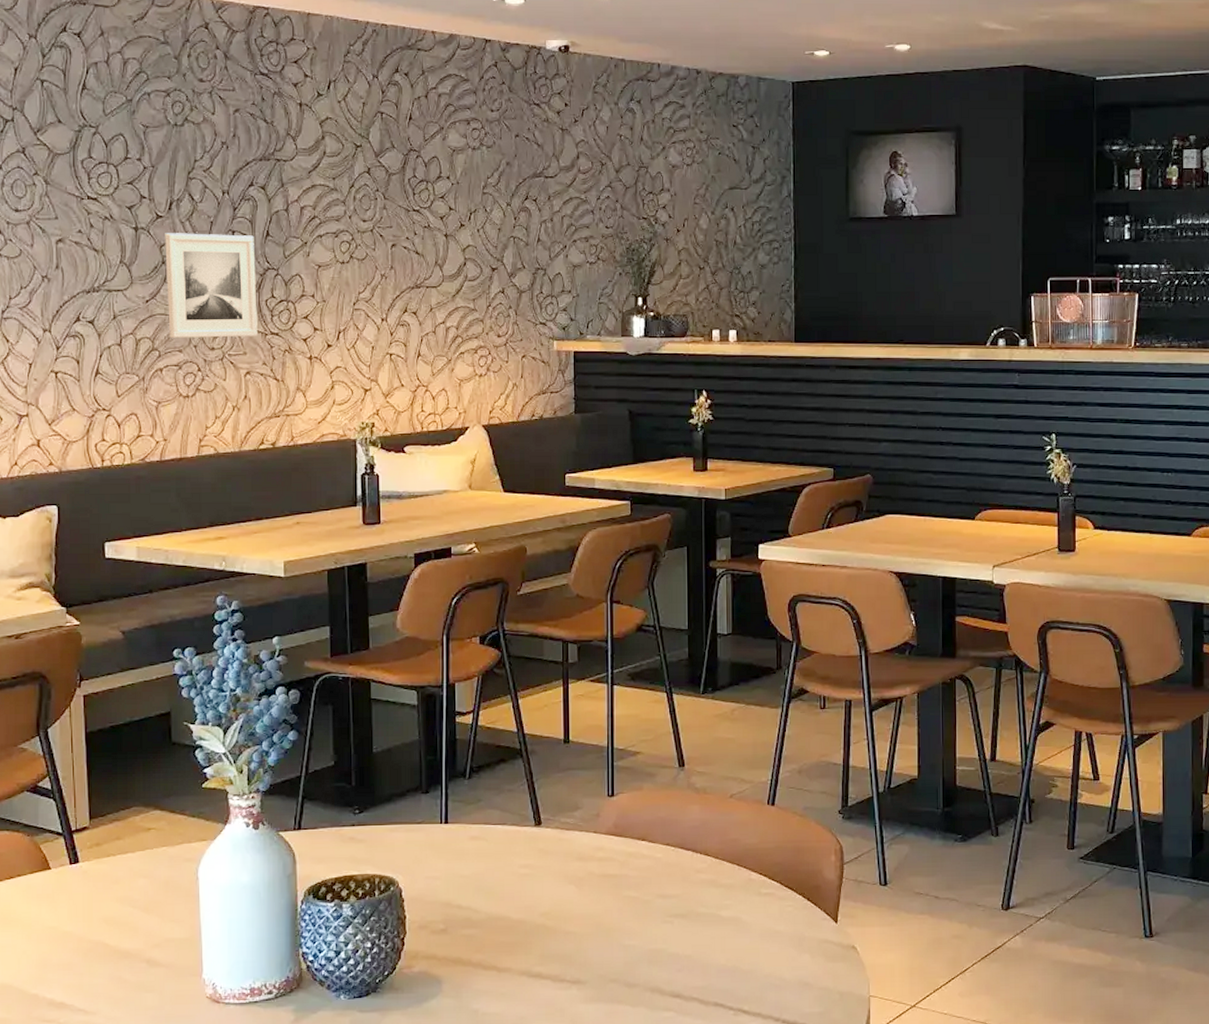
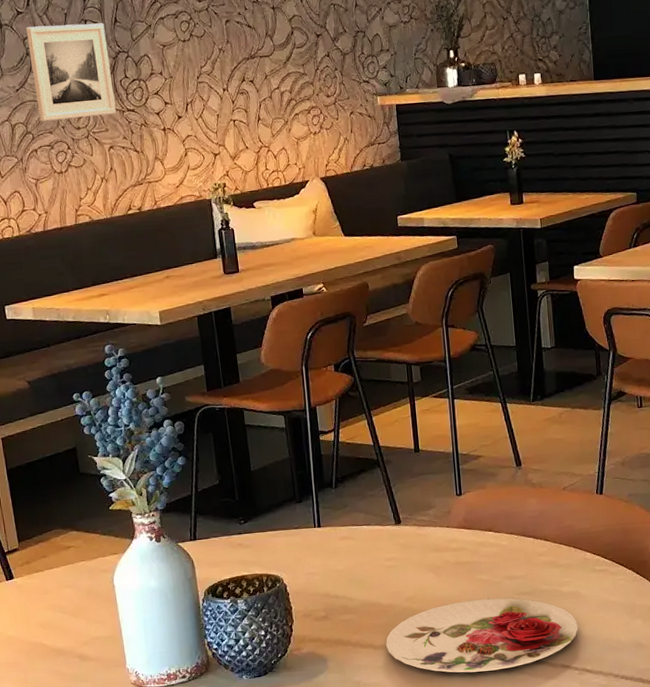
plate: none [511,919,737,1006] -> present [385,598,578,673]

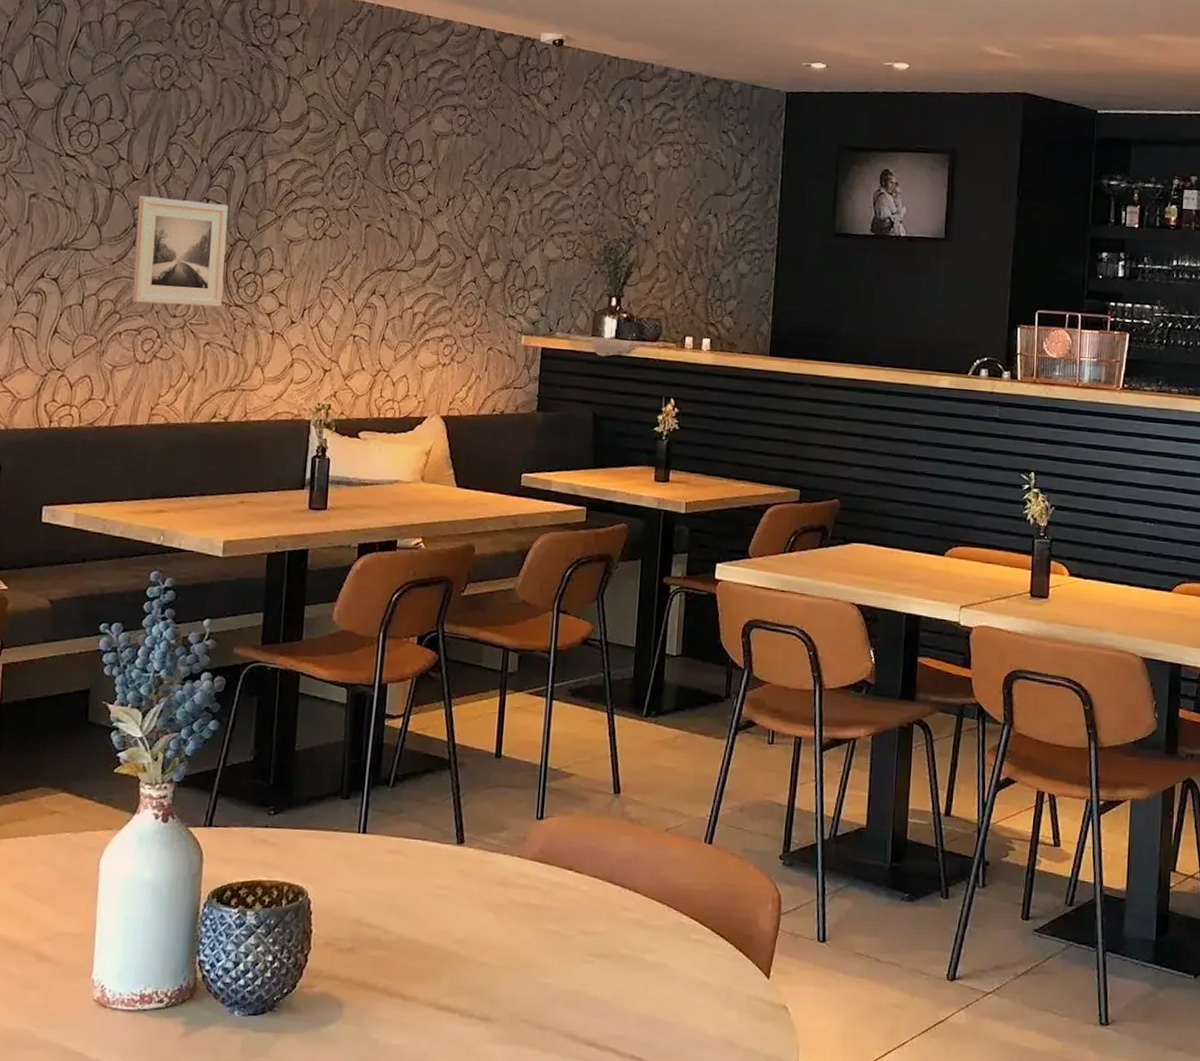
plate: present [385,598,578,673] -> none [418,954,659,1051]

